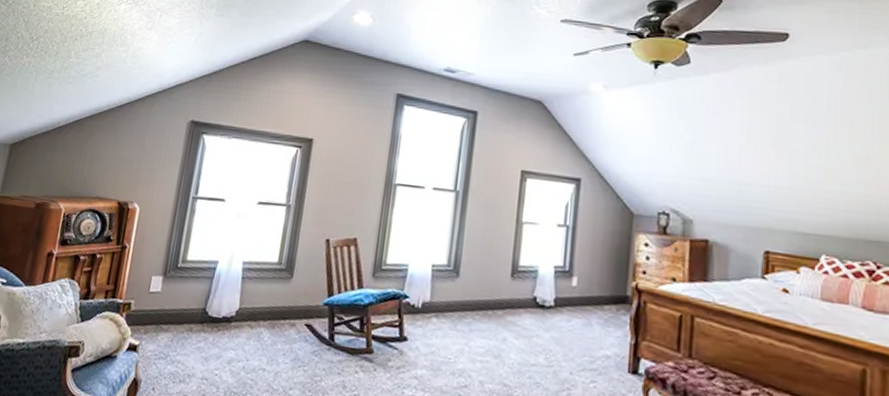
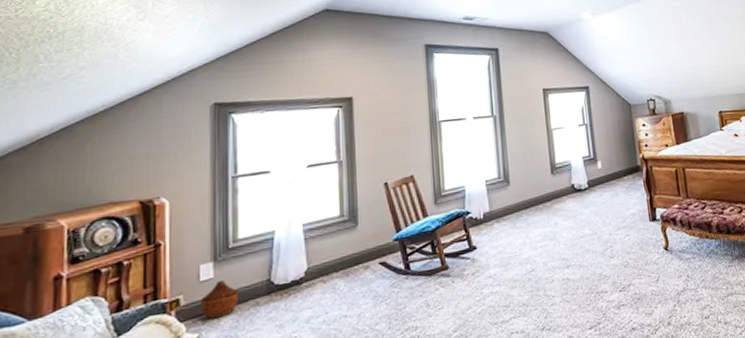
woven basket: none [145,296,179,332] -> present [200,280,239,319]

